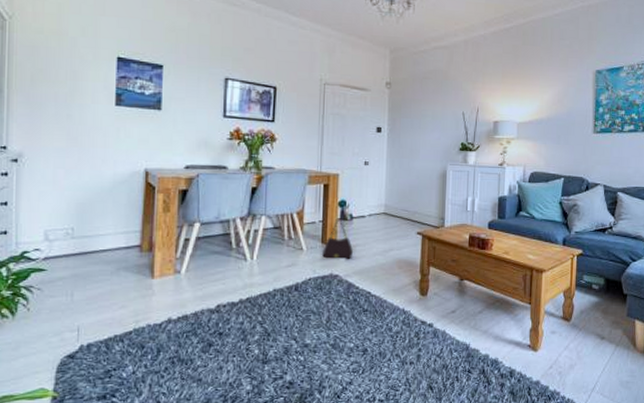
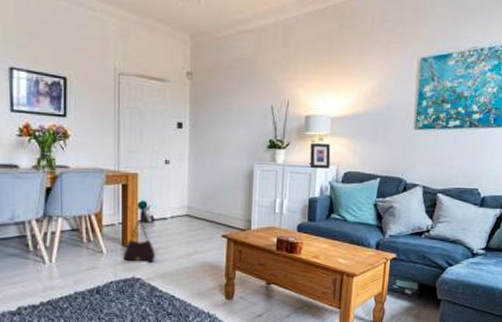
picture frame: none [498,146,518,170] -> present [309,143,331,169]

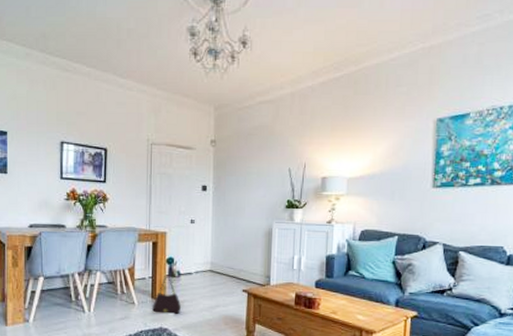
picture frame: present [309,143,331,169] -> none [326,203,347,228]

